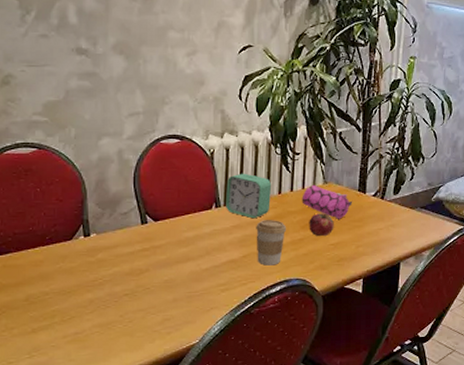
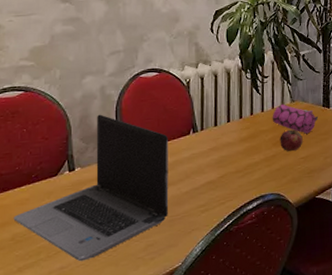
laptop computer: none [27,179,190,329] -> present [13,114,169,262]
alarm clock: present [226,173,271,219] -> none [202,98,244,140]
coffee cup: present [256,220,287,266] -> none [231,139,260,184]

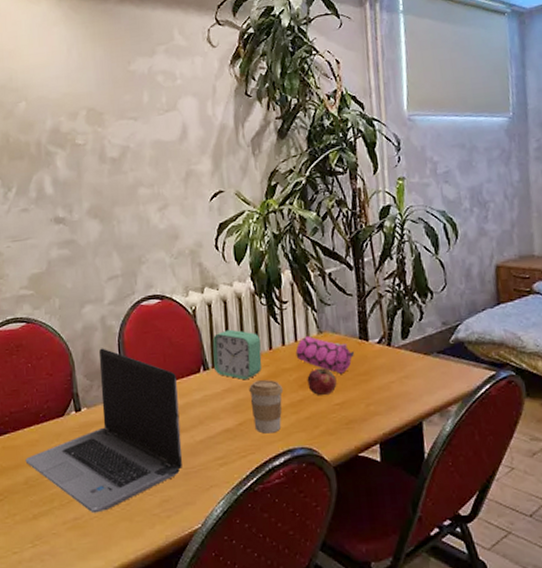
alarm clock: none [202,98,244,140] -> present [212,329,262,380]
coffee cup: none [231,139,260,184] -> present [249,379,284,434]

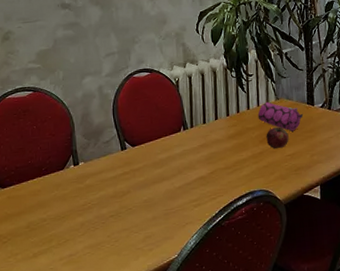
laptop computer: present [25,348,183,514] -> none [28,112,164,250]
alarm clock: present [212,329,262,380] -> none [191,96,231,138]
coffee cup: present [249,379,284,434] -> none [220,136,247,180]

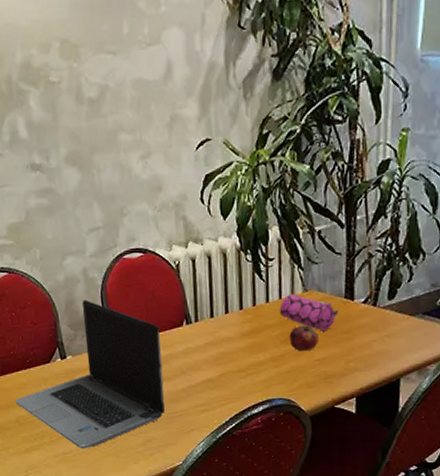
laptop computer: none [28,112,164,250] -> present [15,299,165,449]

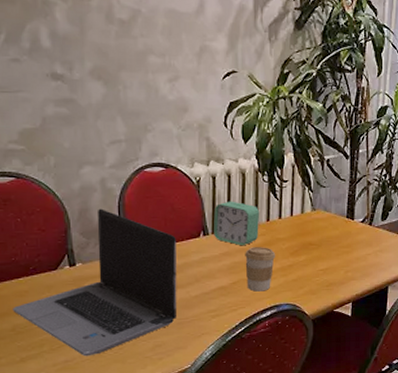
alarm clock: none [195,285,245,335] -> present [214,201,259,246]
coffee cup: none [231,335,265,385] -> present [245,247,276,292]
pencil case: present [279,293,339,331] -> none [290,211,341,245]
fruit: present [289,325,319,352] -> none [298,240,323,263]

